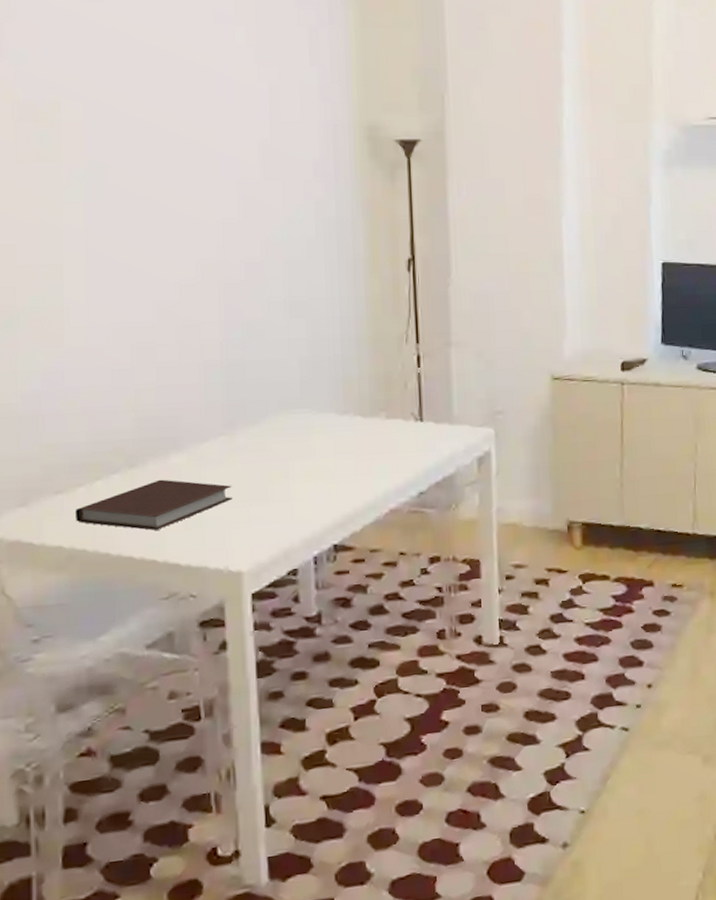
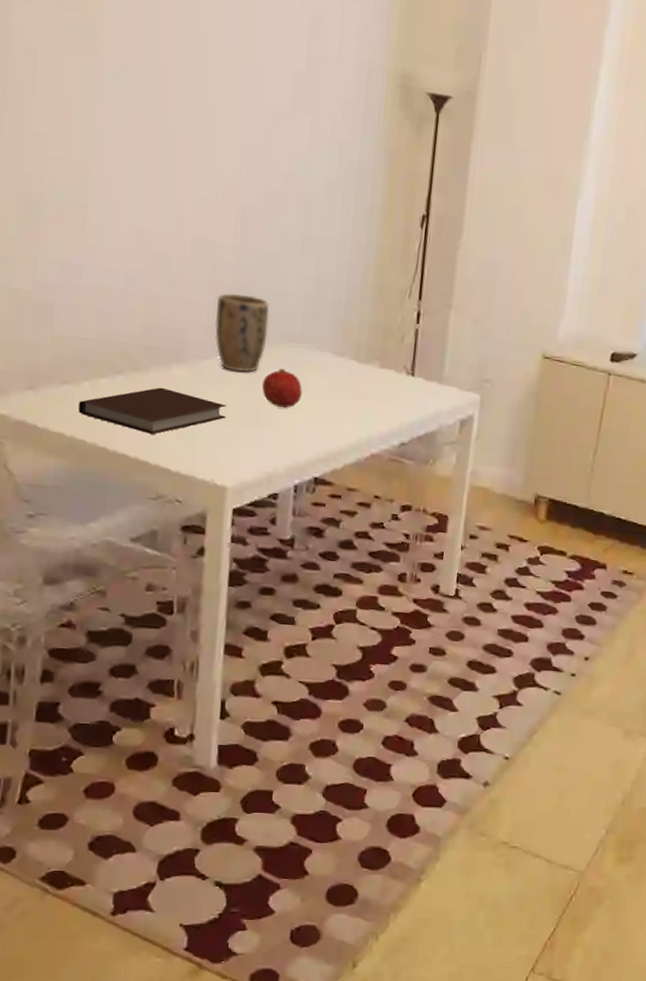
plant pot: none [208,368,266,450] -> present [215,293,269,372]
fruit: none [267,437,309,478] -> present [262,368,302,408]

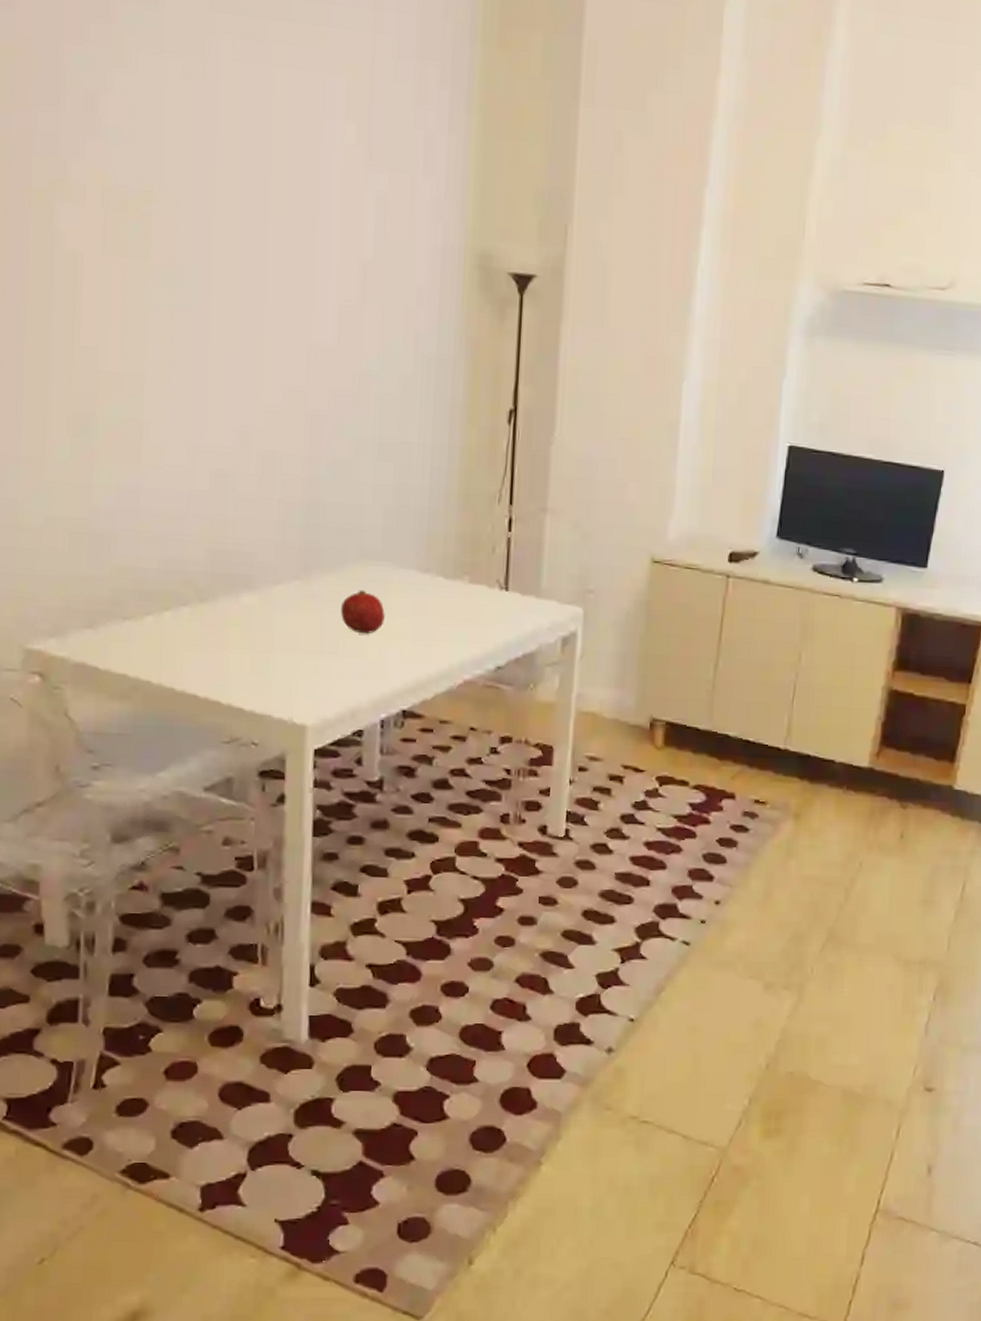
notebook: present [78,387,227,434] -> none [142,618,303,671]
plant pot: present [215,293,269,372] -> none [286,509,345,596]

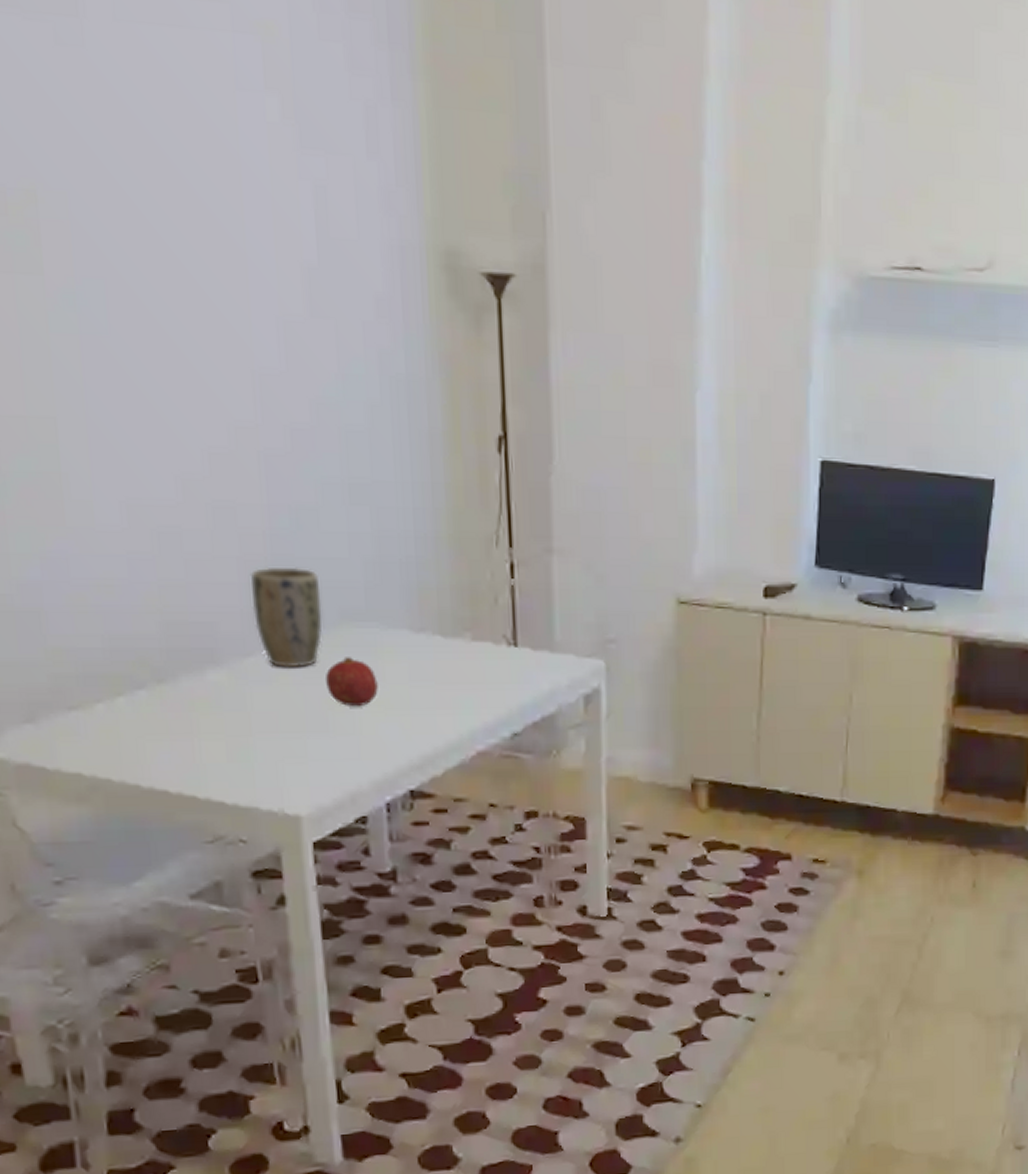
plant pot: none [286,509,345,596] -> present [250,567,323,668]

